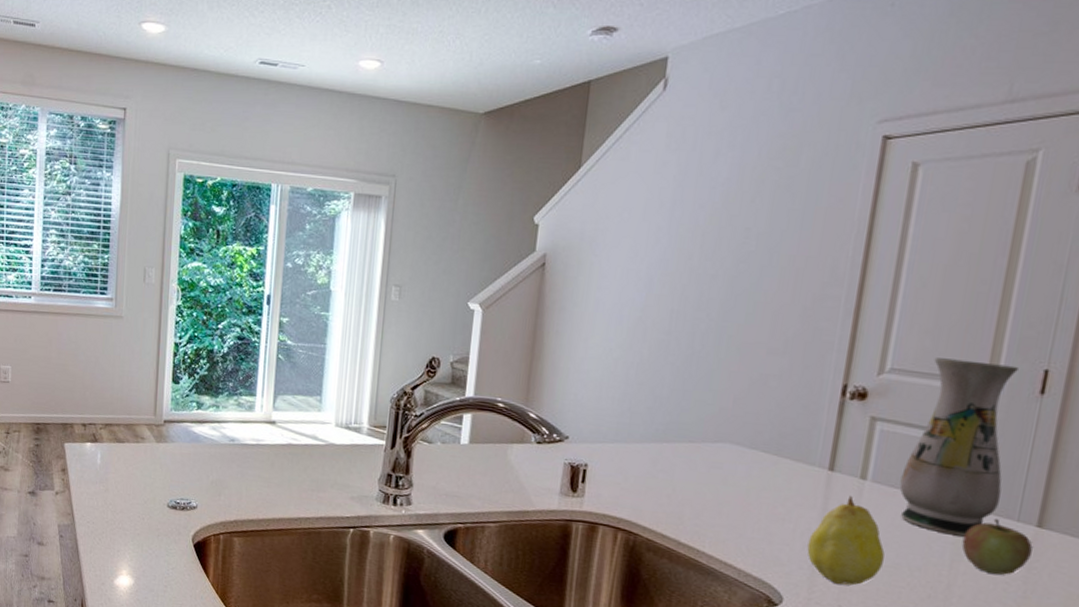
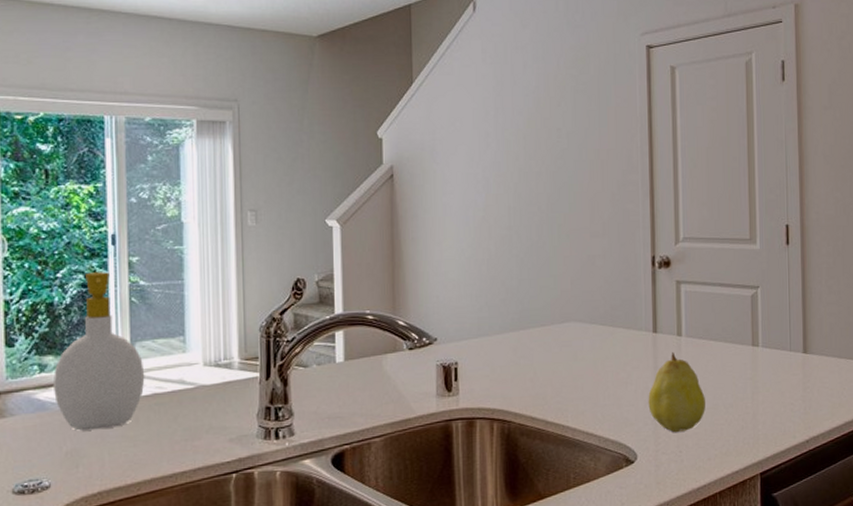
soap bottle: none [206,327,284,468] -> present [52,272,145,431]
vase: present [899,358,1018,537] -> none [706,224,775,372]
apple: present [961,519,1033,575] -> none [757,352,804,398]

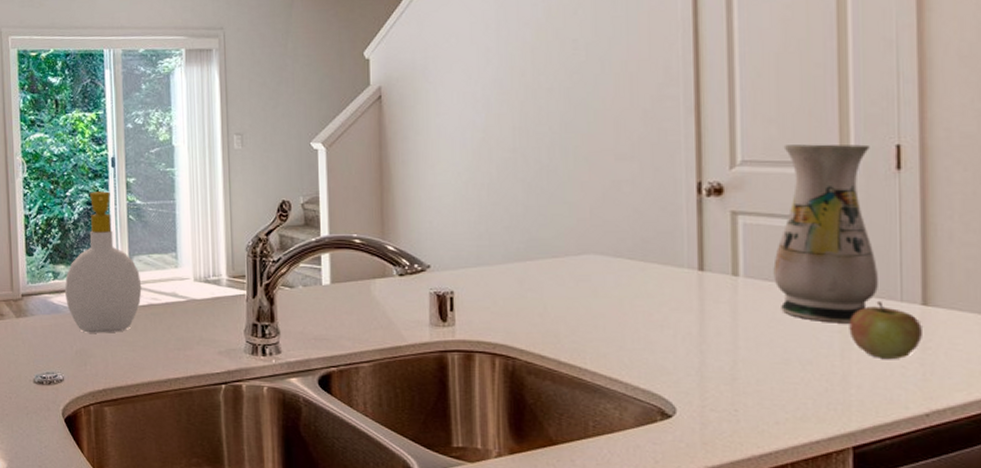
fruit: present [648,352,705,432] -> none [691,295,772,387]
vase: none [706,224,775,372] -> present [773,144,878,323]
apple: none [757,352,804,398] -> present [849,302,922,359]

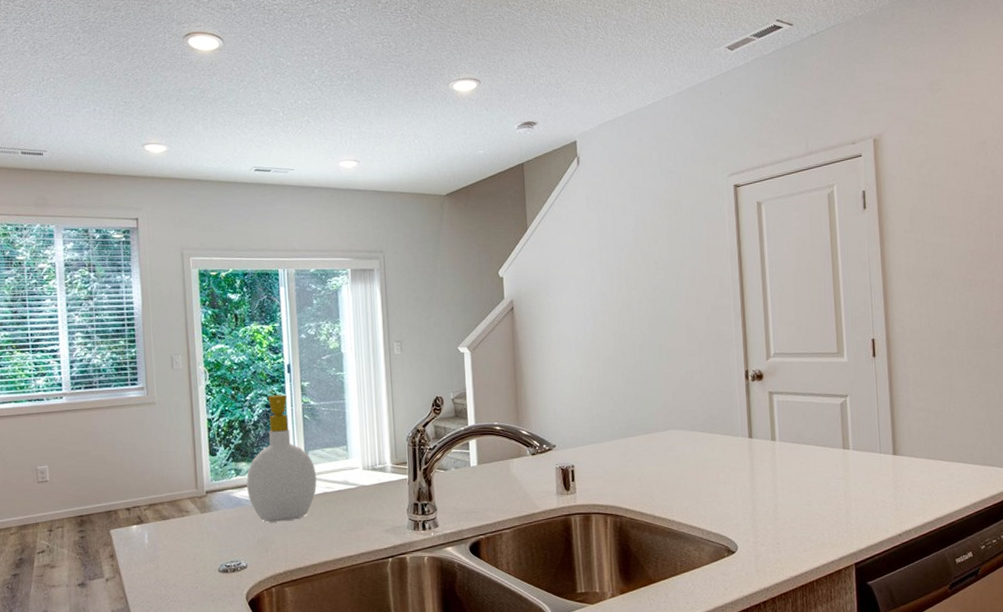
vase: present [773,144,878,323] -> none [798,339,865,472]
apple: present [849,302,922,359] -> none [848,454,894,496]

